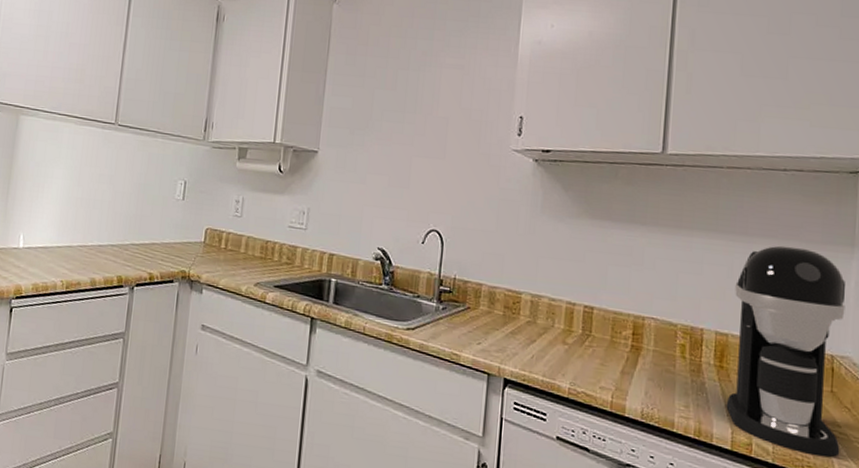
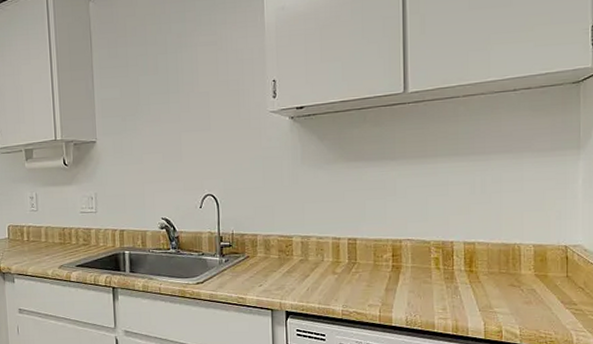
coffee maker: present [726,245,845,457] -> none [478,157,577,332]

